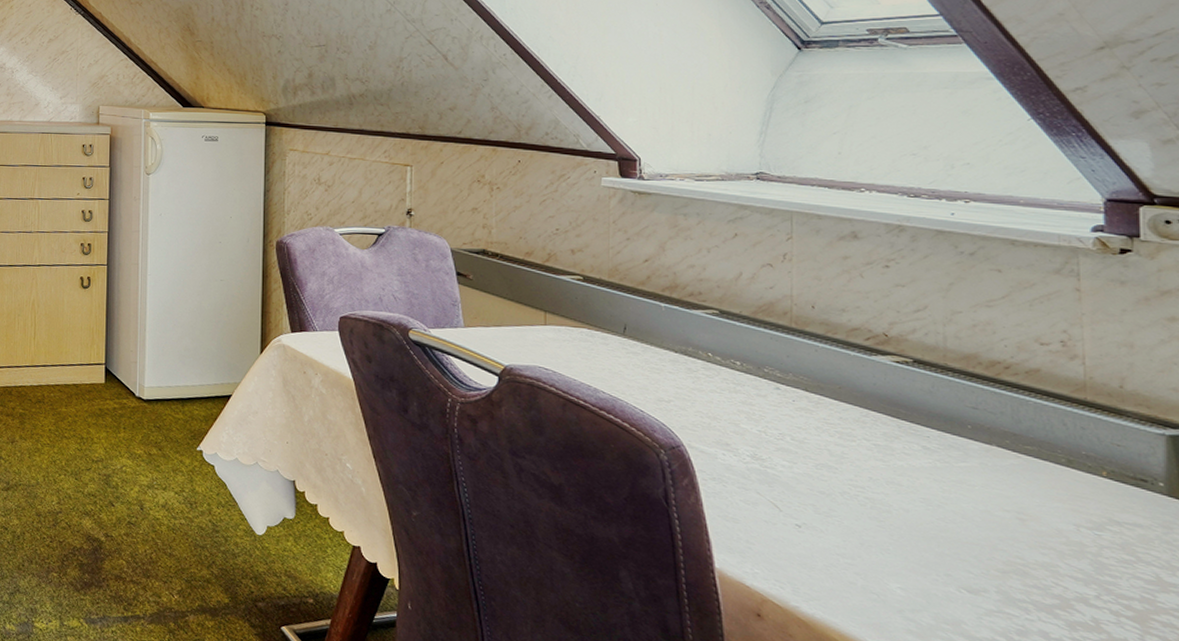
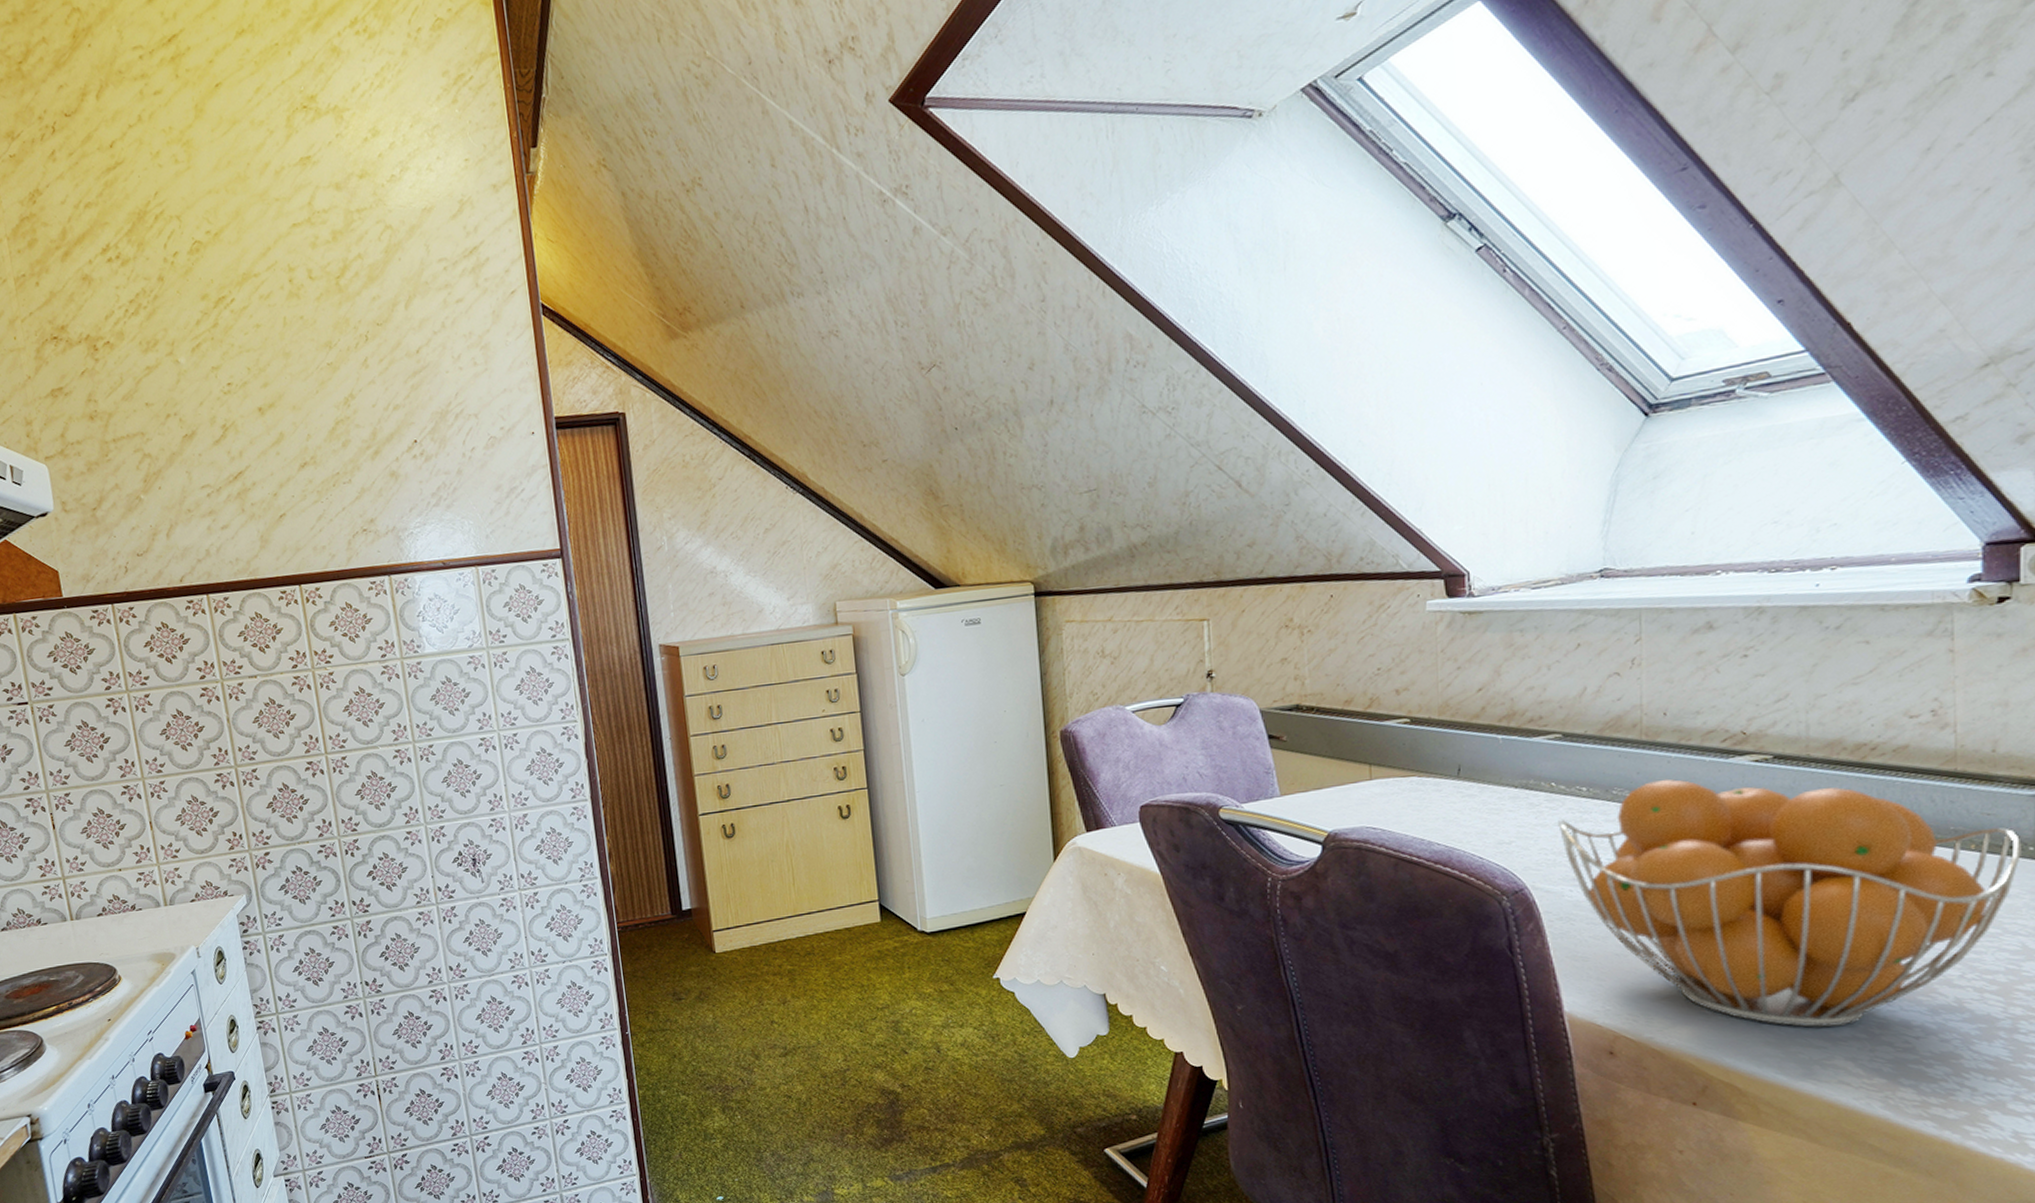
fruit basket: none [713,365,1153,626] -> present [1558,778,2023,1027]

